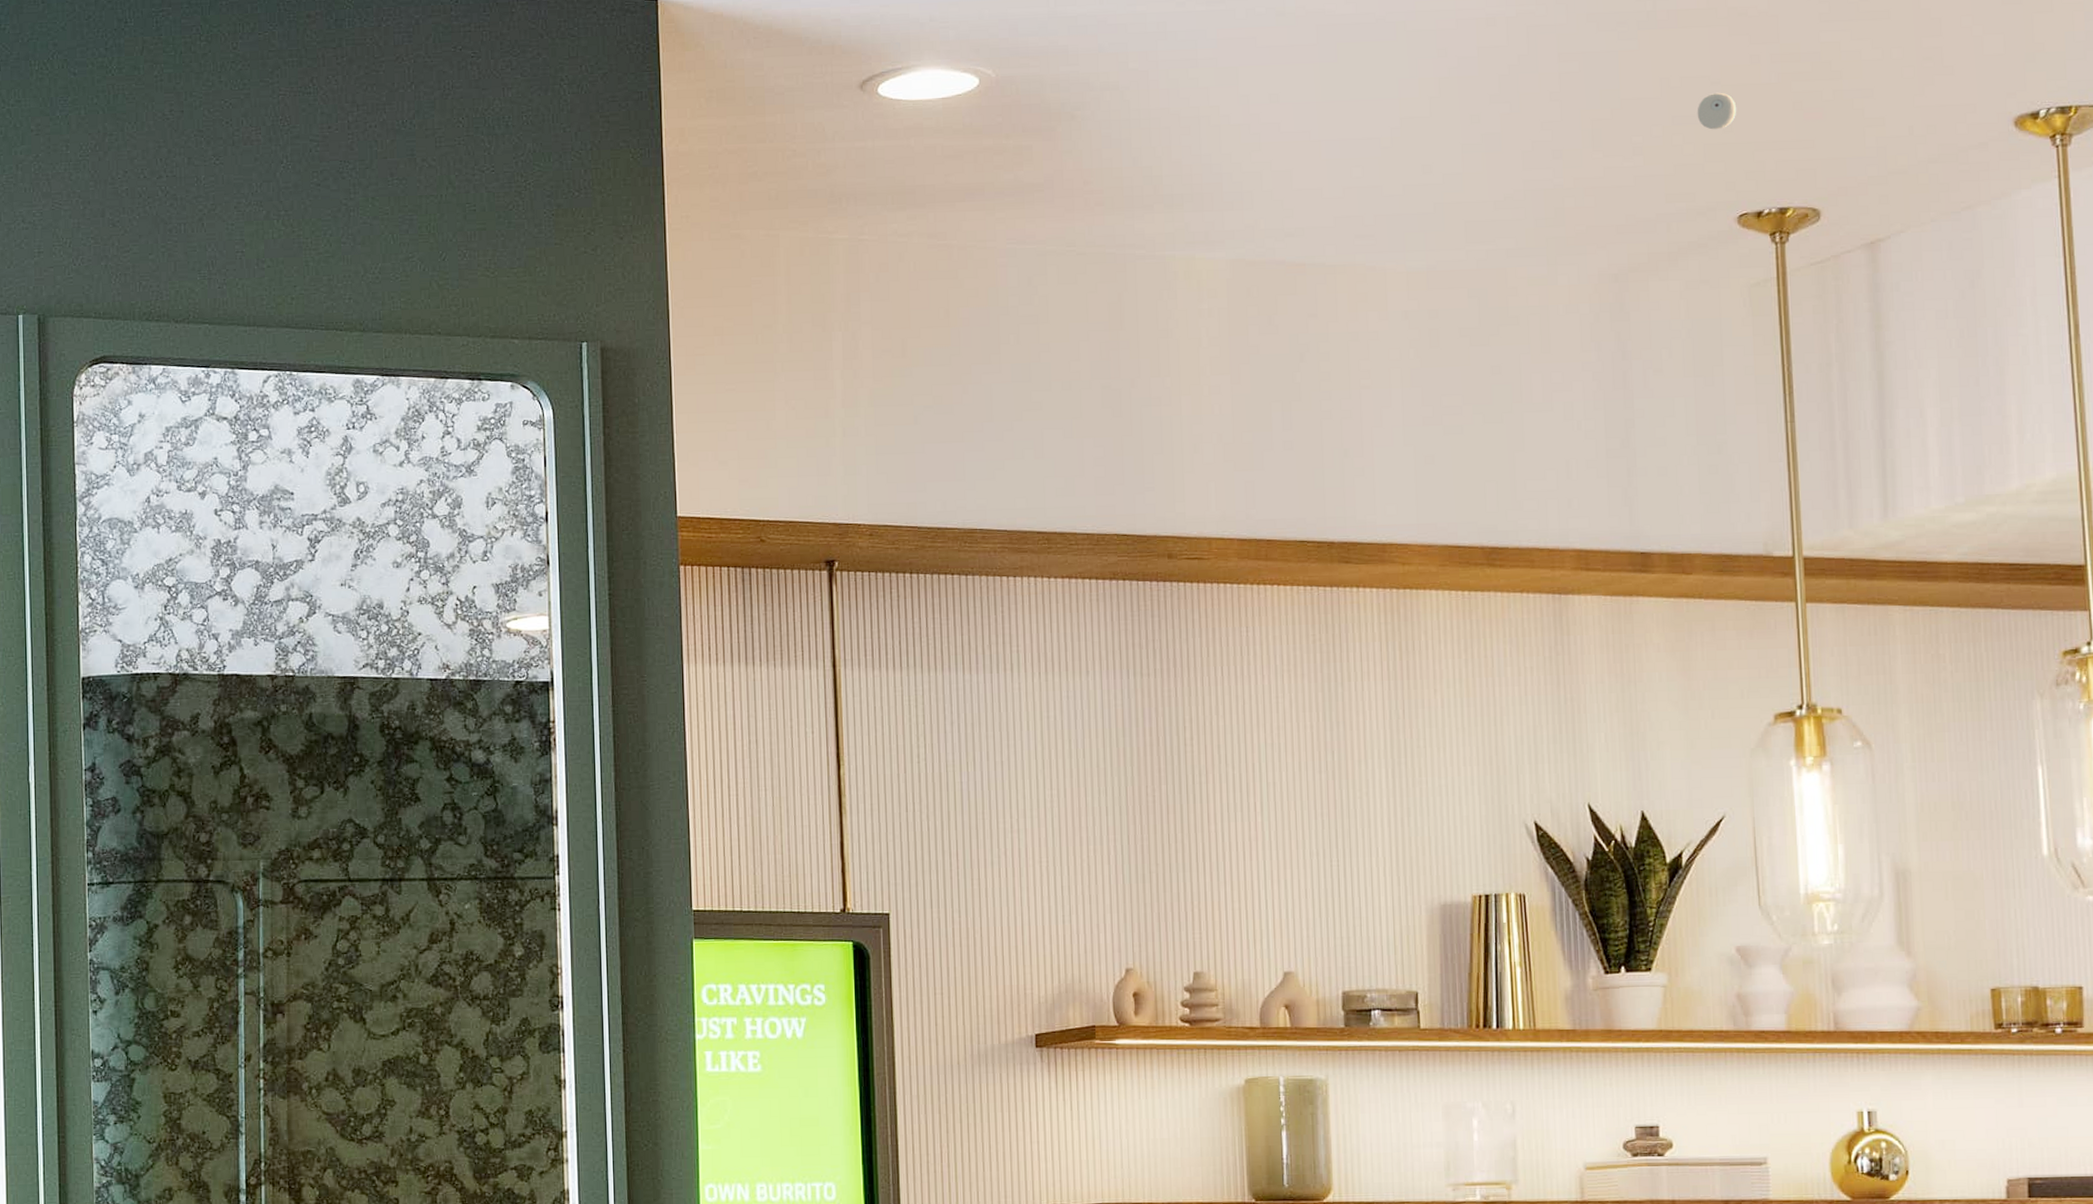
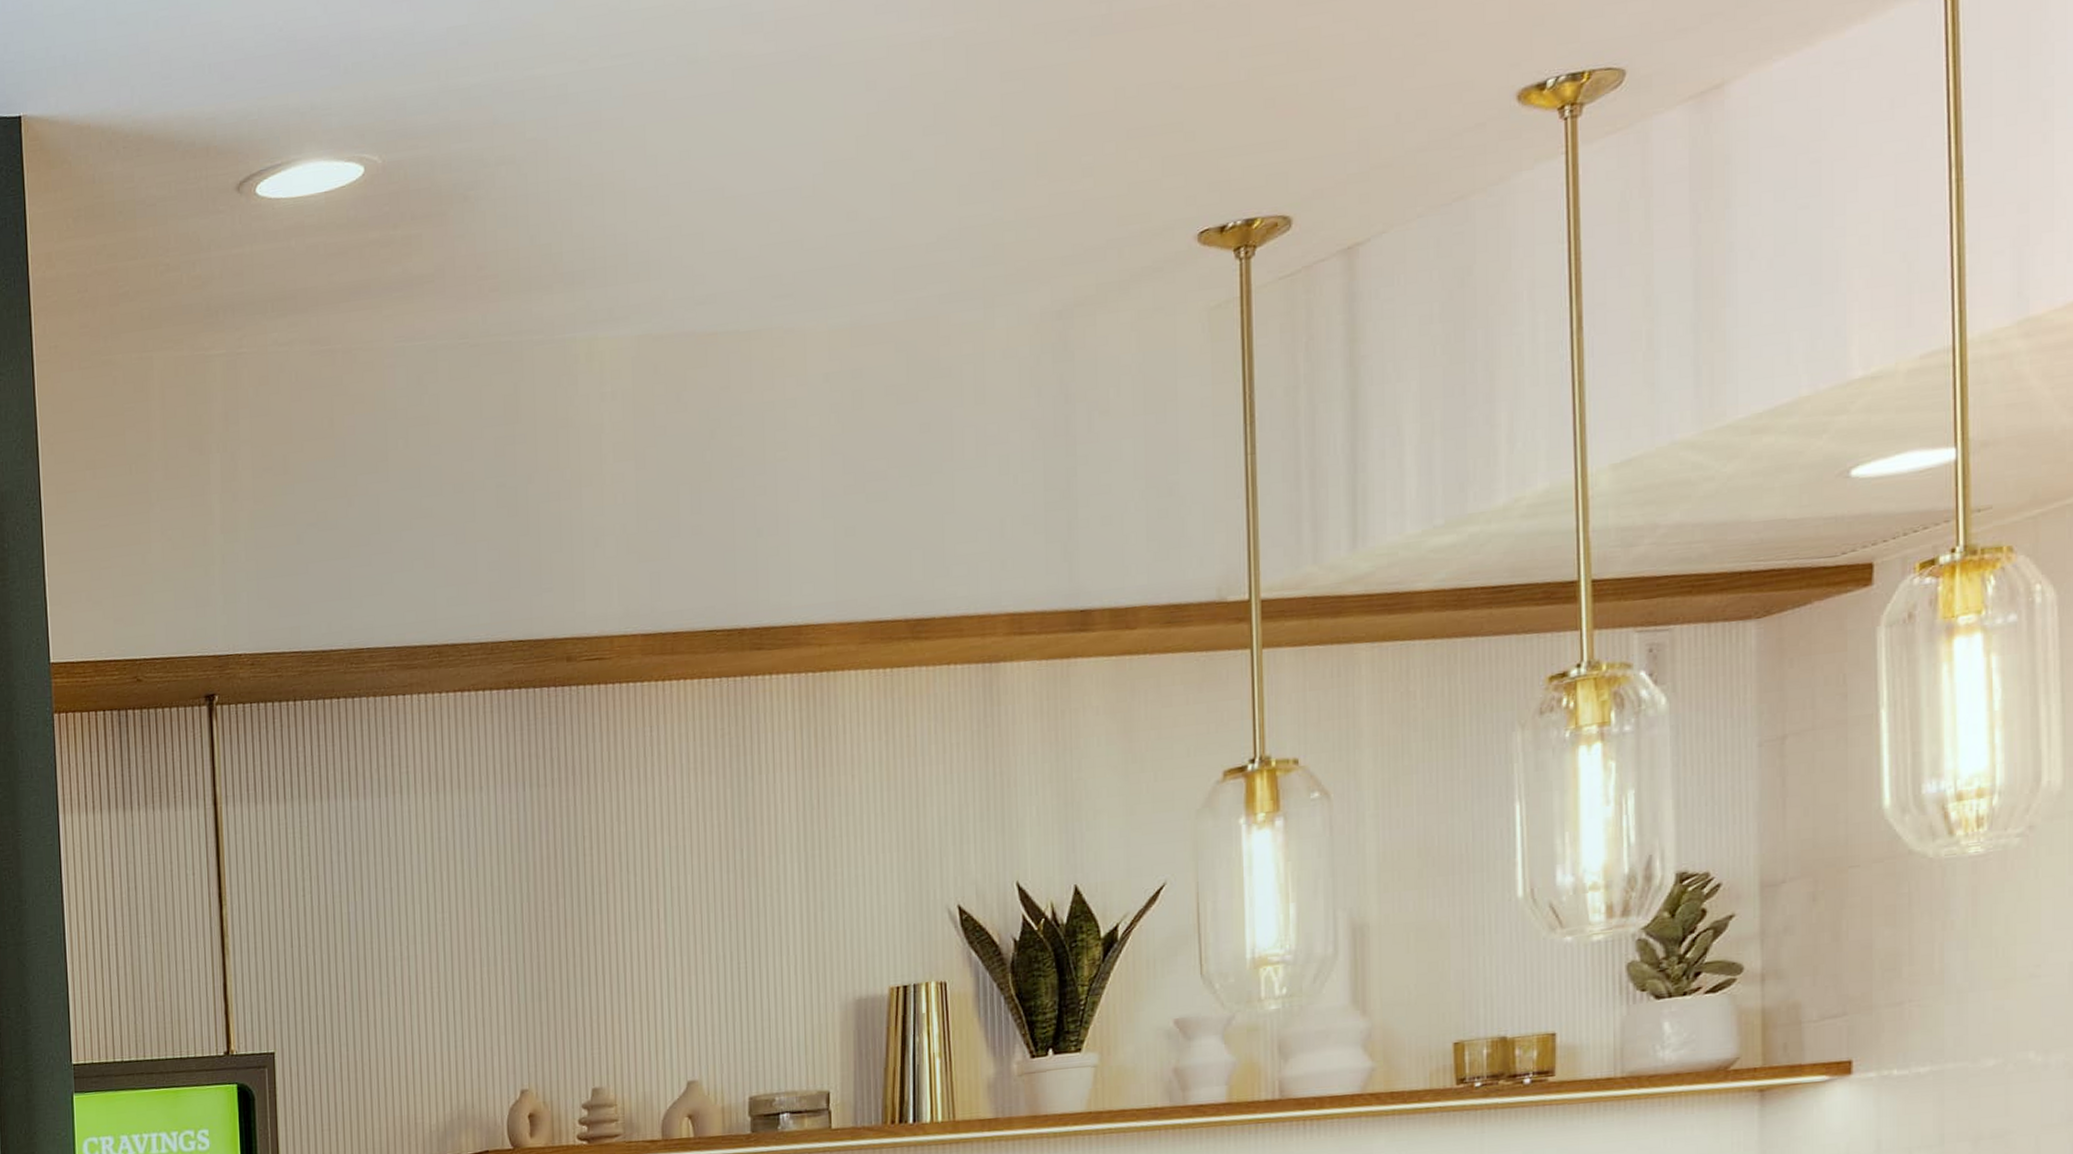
eyeball: present [1697,92,1737,130] -> none [1155,97,1201,140]

